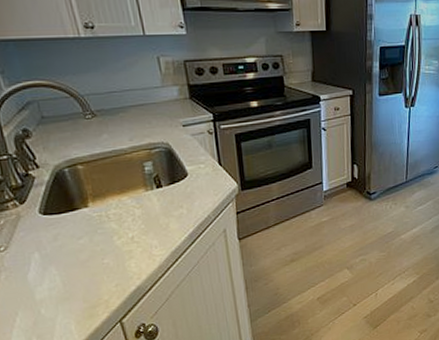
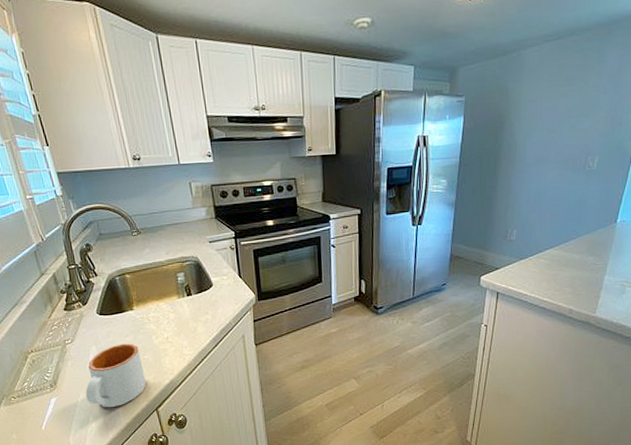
mug: none [26,246,107,325] -> present [85,343,146,408]

